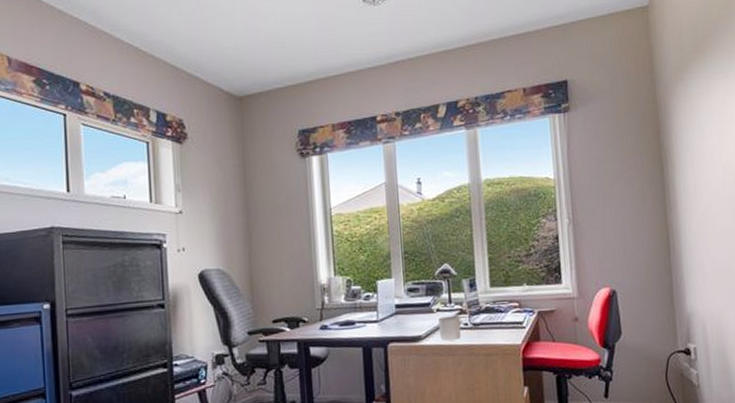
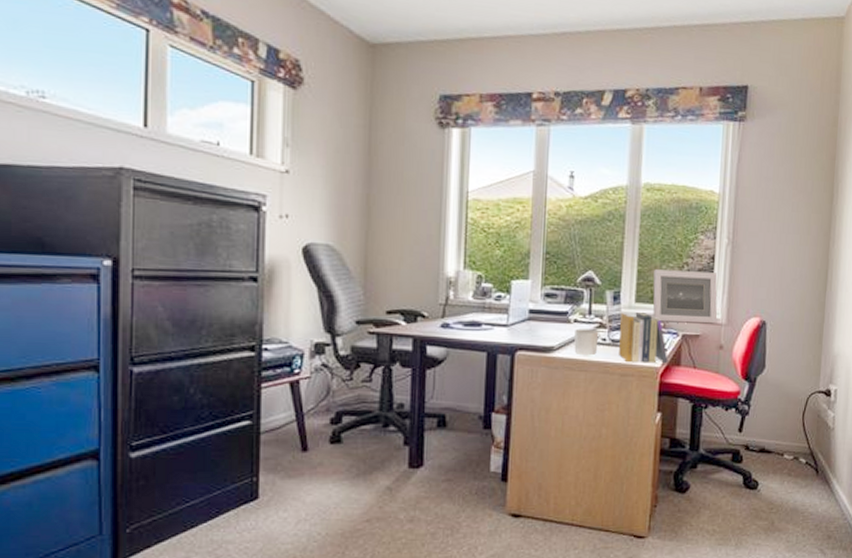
books: none [478,295,528,343] -> present [619,312,668,364]
picture frame: none [504,251,569,302] -> present [652,269,718,324]

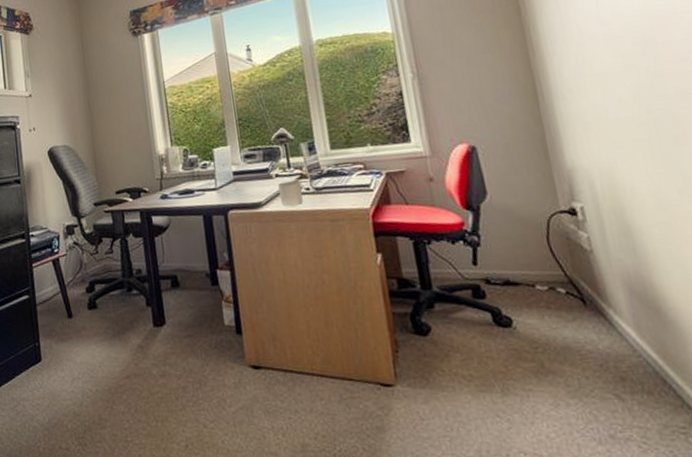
books: present [619,312,668,364] -> none [319,157,377,208]
picture frame: present [652,269,718,324] -> none [343,107,421,164]

